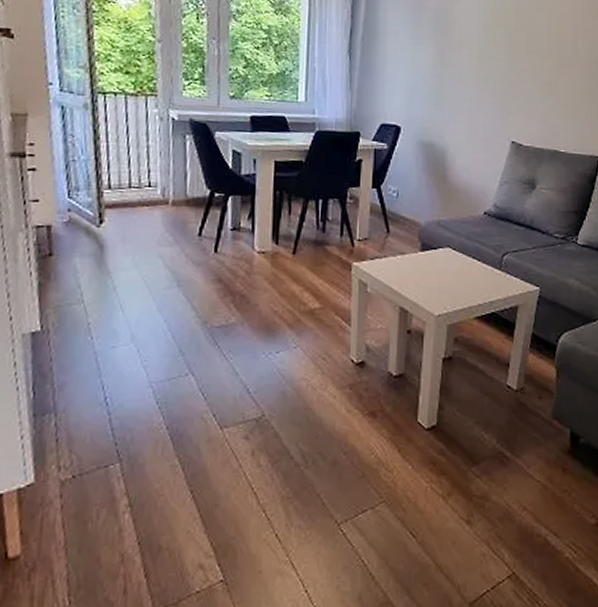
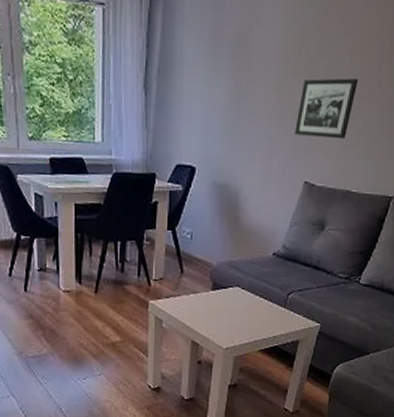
picture frame: none [498,48,556,103] -> present [295,78,359,140]

